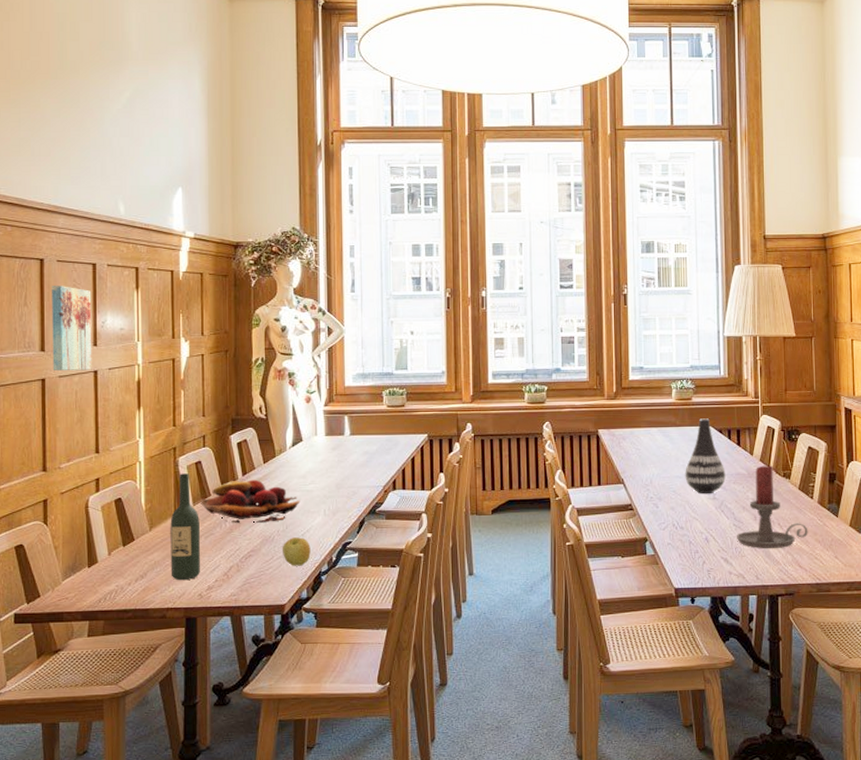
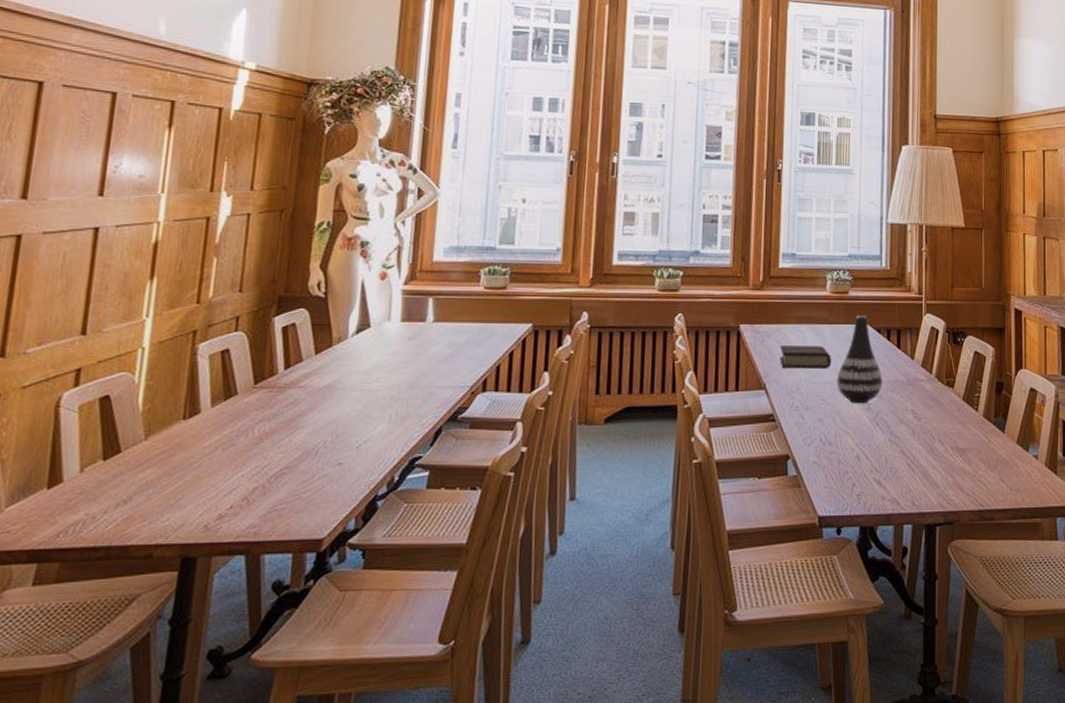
wall art: present [52,286,92,370] -> none [35,116,106,226]
wine bottle: present [170,473,201,580] -> none [167,365,218,506]
fruit basket: present [201,479,300,523] -> none [222,374,359,431]
apple: present [282,537,311,566] -> none [327,450,367,488]
book: none [634,446,680,466] -> present [780,346,832,370]
candle holder: present [737,465,808,549] -> none [892,371,972,470]

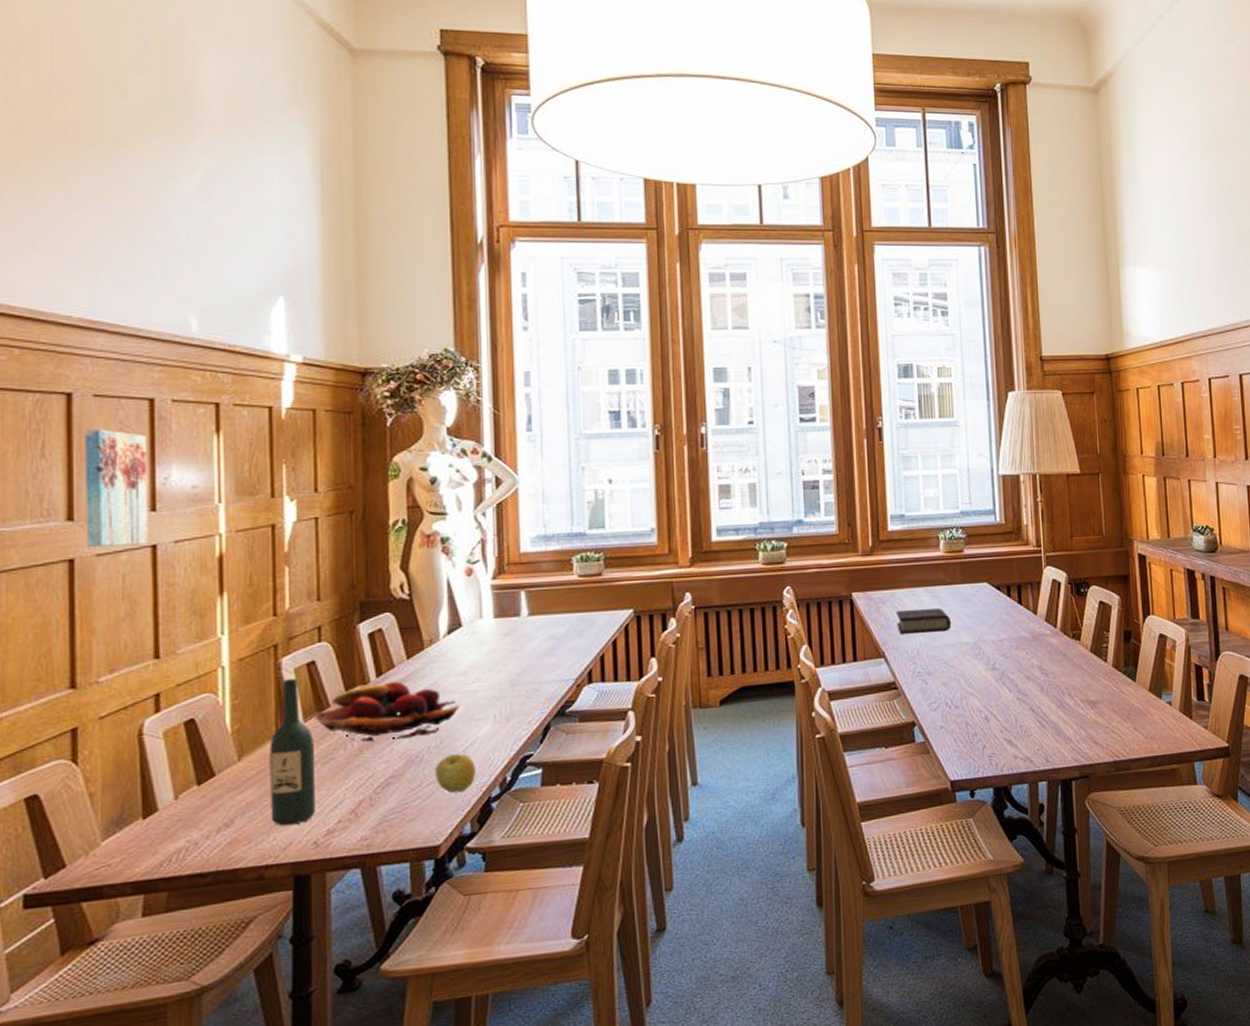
wall art: none [35,116,106,226] -> present [85,429,149,547]
wine bottle: none [167,365,218,506] -> present [269,679,317,826]
fruit basket: none [222,374,359,431] -> present [315,681,460,742]
apple: none [327,450,367,488] -> present [434,753,476,793]
vase: present [837,315,883,404] -> none [958,573,1006,665]

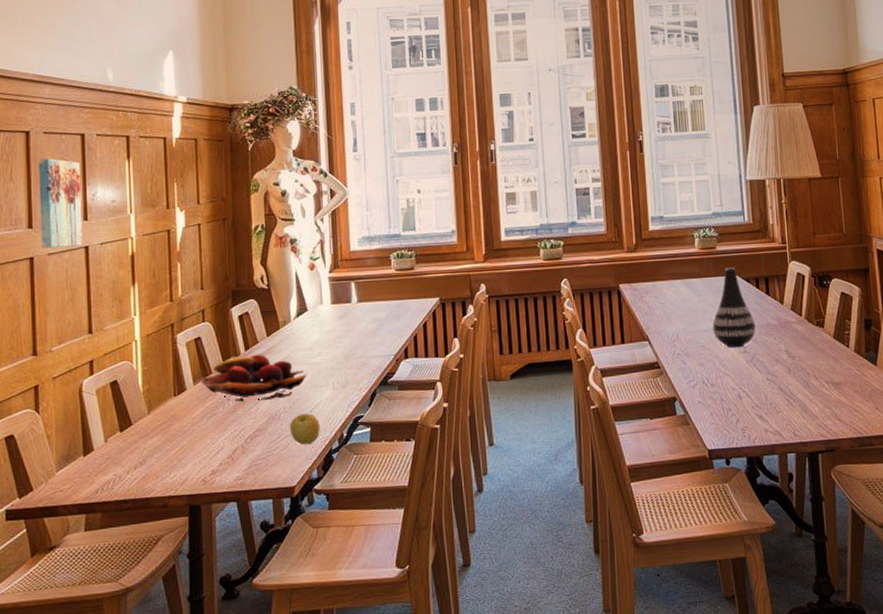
wine bottle: present [269,679,317,826] -> none [169,351,204,465]
book: present [897,608,952,634] -> none [658,298,707,320]
vase: none [958,573,1006,665] -> present [712,267,756,348]

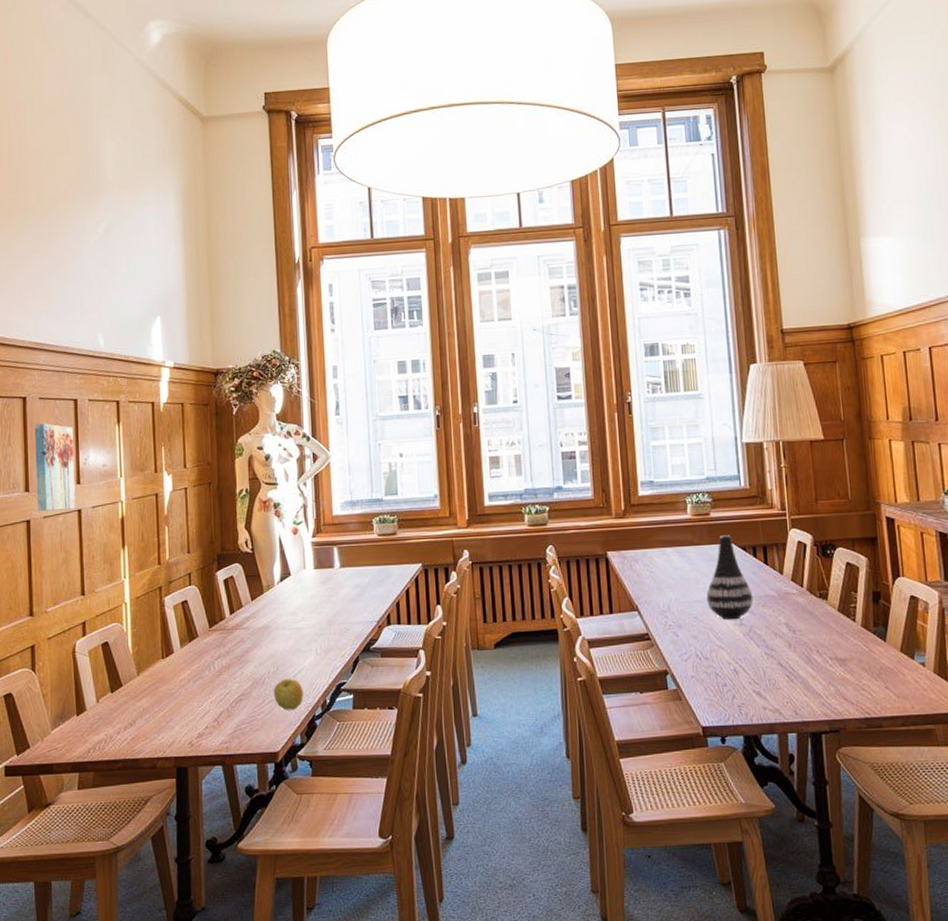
fruit basket: present [201,354,307,402] -> none [188,618,291,665]

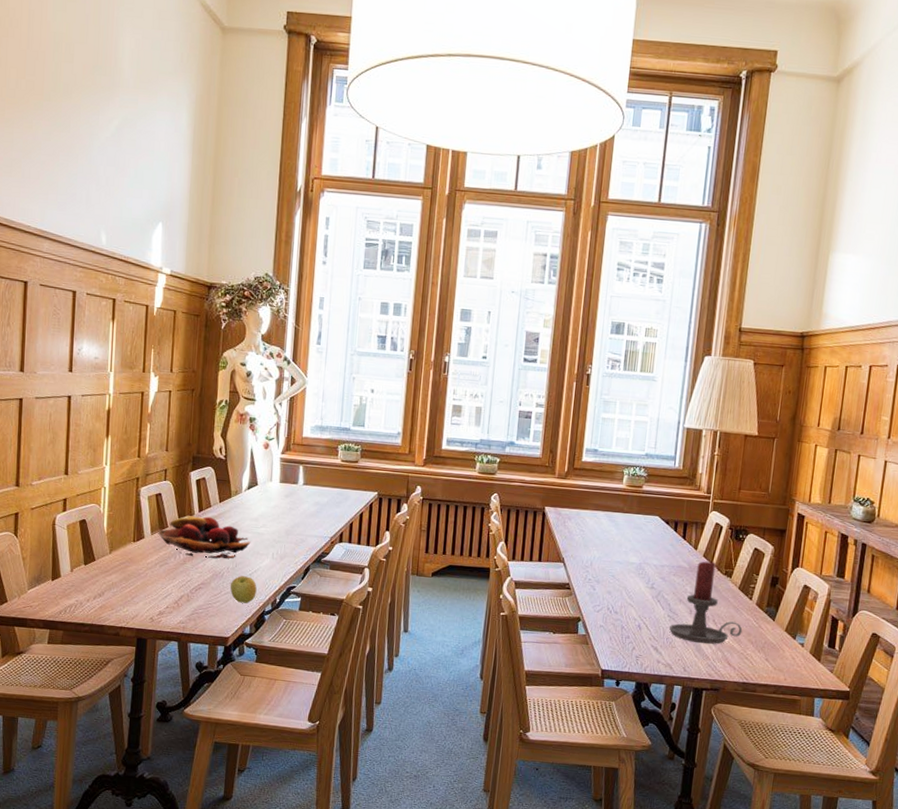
wall art: present [35,423,76,511] -> none [30,309,70,395]
fruit basket: none [188,618,291,665] -> present [158,515,251,559]
vase: present [706,535,753,620] -> none [625,507,667,583]
candle holder: none [770,585,853,681] -> present [669,561,743,645]

